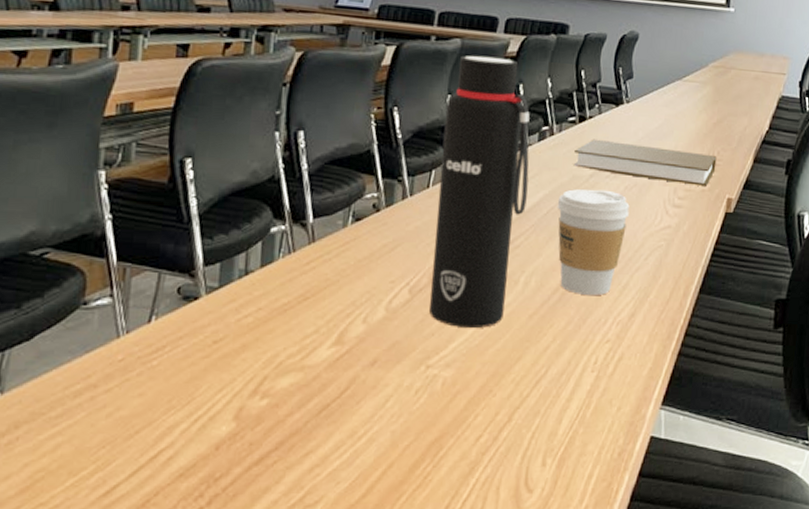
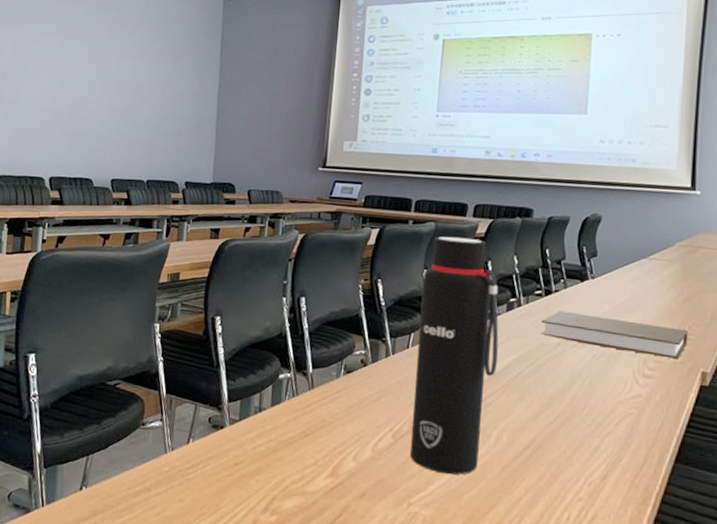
coffee cup: present [557,189,630,295] -> none [526,355,598,456]

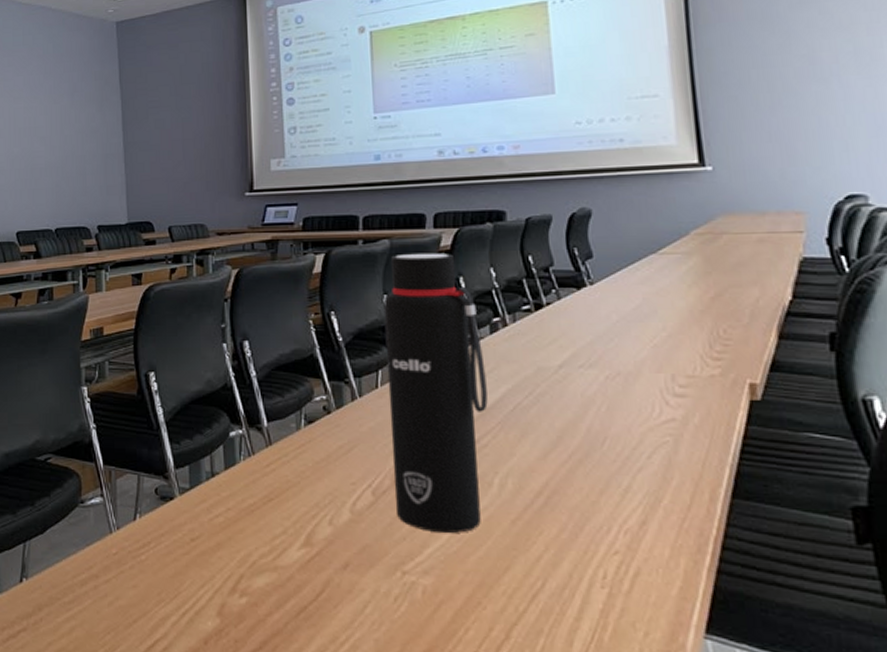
book: present [540,310,688,359] -> none [535,326,725,371]

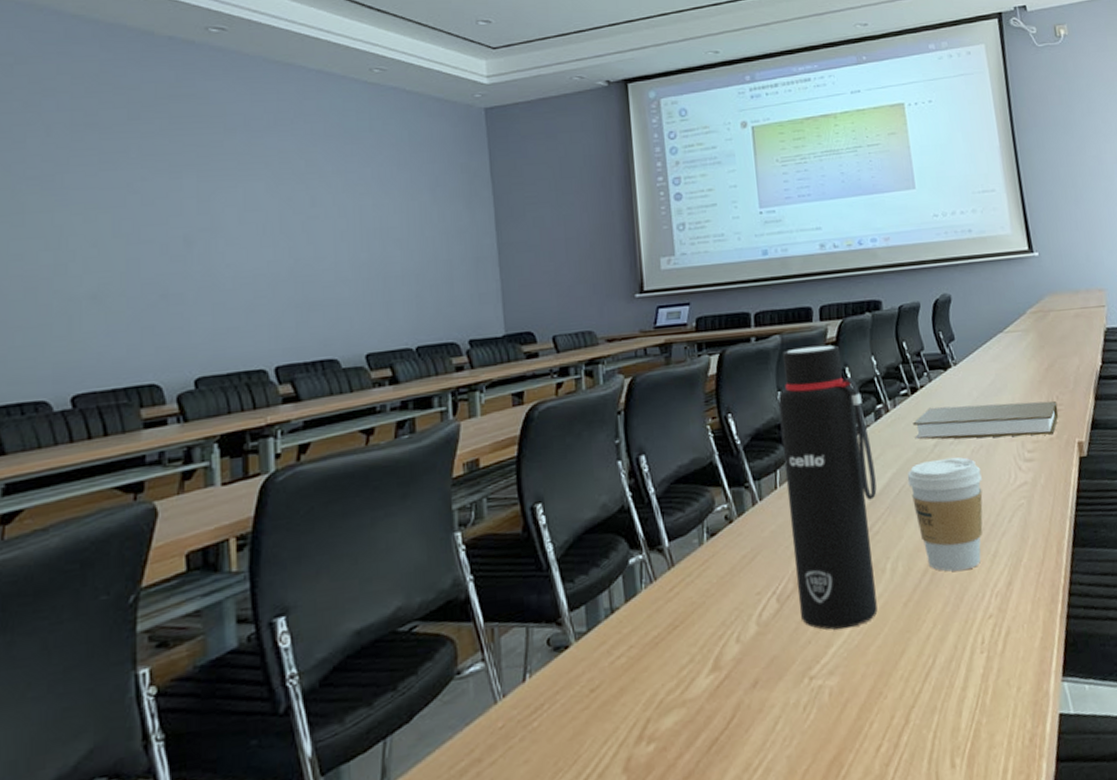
coffee cup: none [524,381,617,499] -> present [907,456,983,572]
book: none [535,326,725,371] -> present [913,400,1059,440]

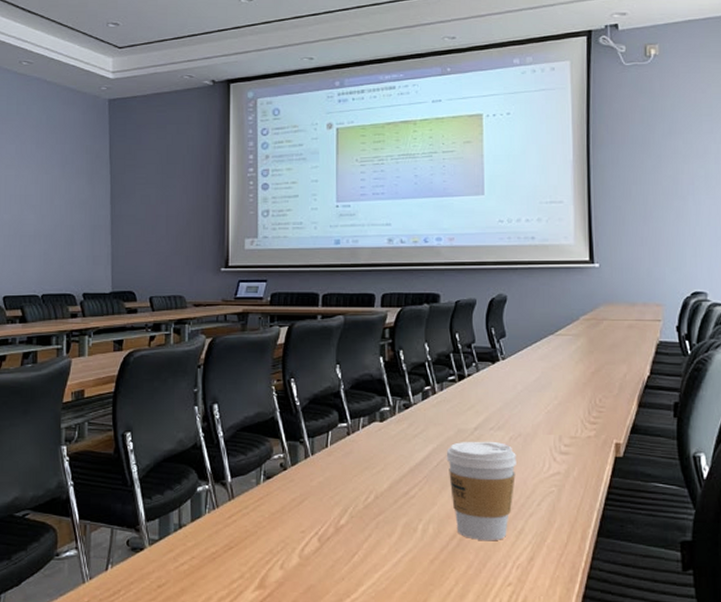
water bottle: present [777,345,878,630] -> none [336,328,417,573]
book: present [913,400,1059,440] -> none [457,394,600,433]

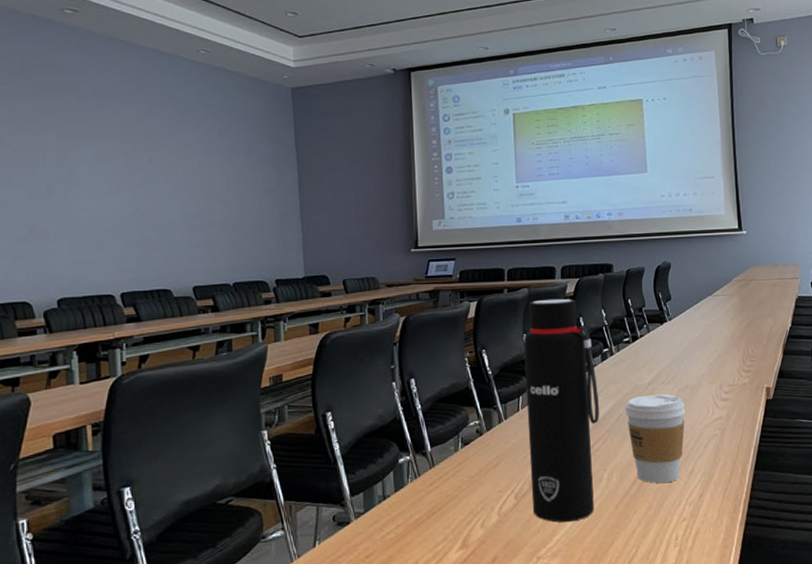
water bottle: none [336,328,417,573] -> present [523,298,600,523]

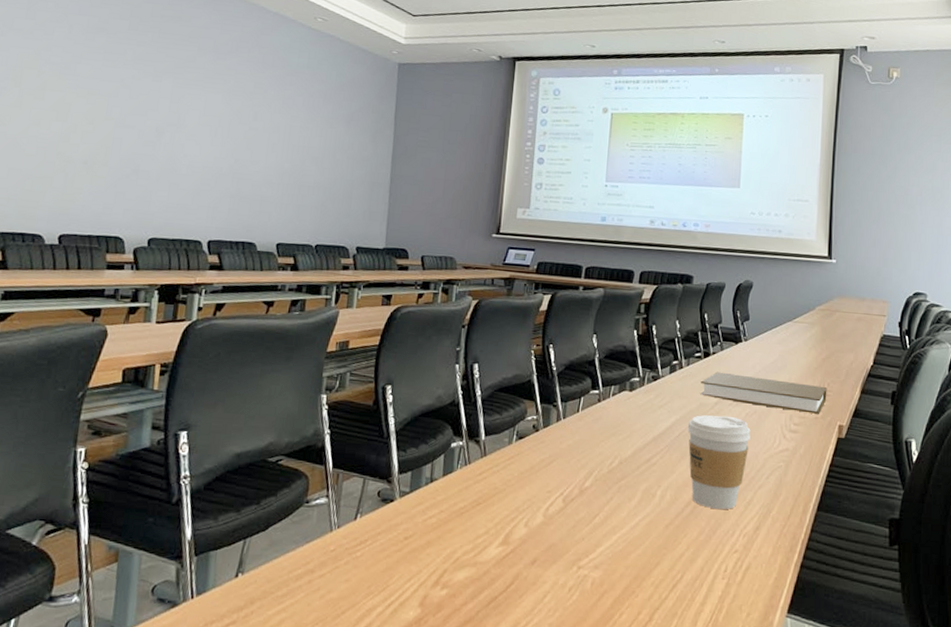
water bottle: present [523,298,600,523] -> none [579,302,663,535]
book: none [632,353,752,381] -> present [700,371,827,414]

